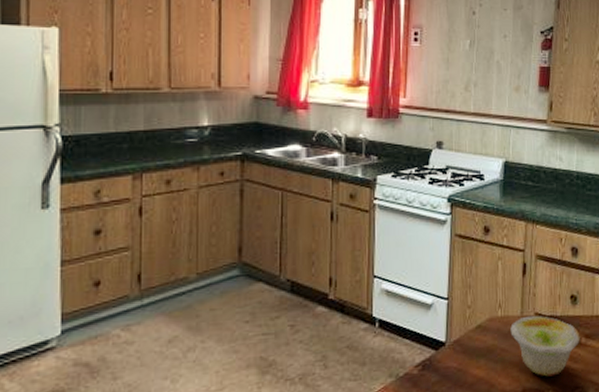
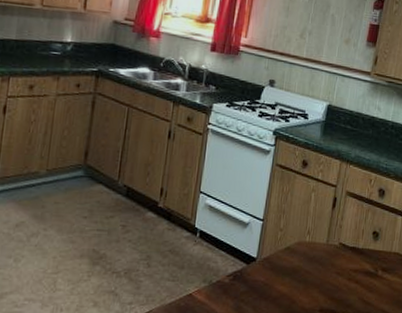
bowl: present [510,315,580,377] -> none [315,244,378,301]

